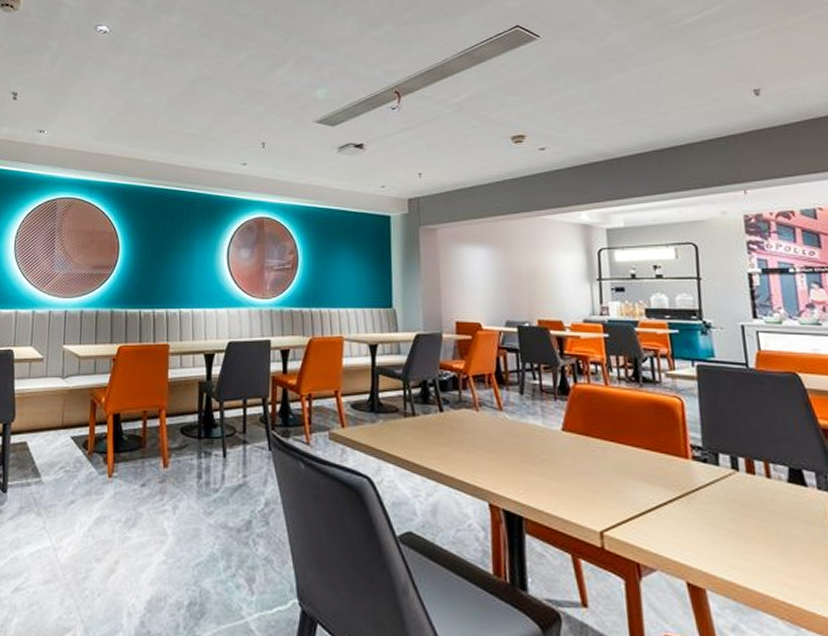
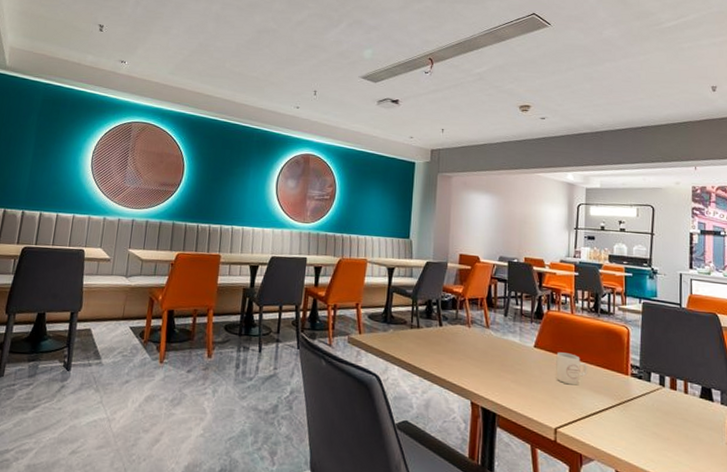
mug: none [591,435,636,476] -> present [556,352,588,386]

